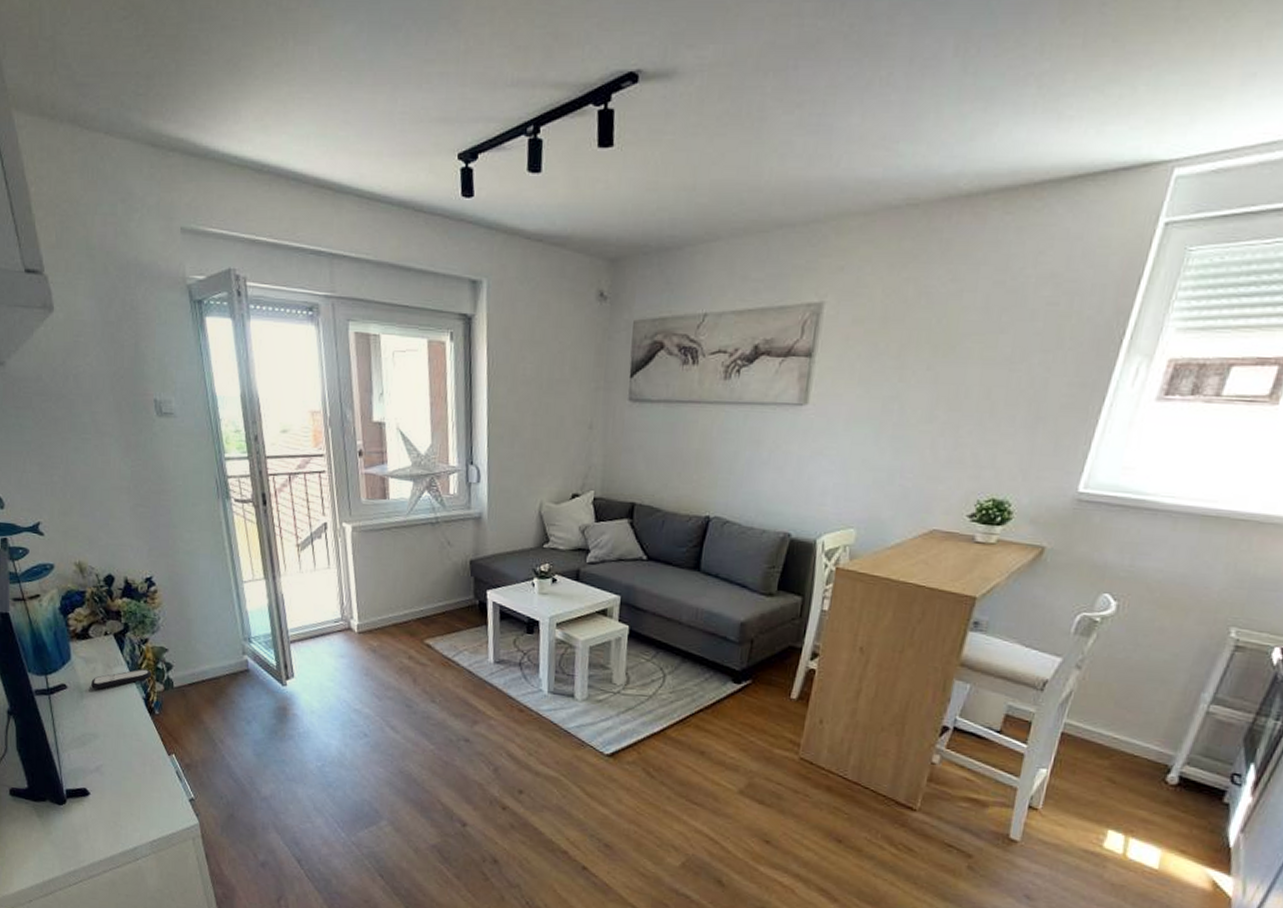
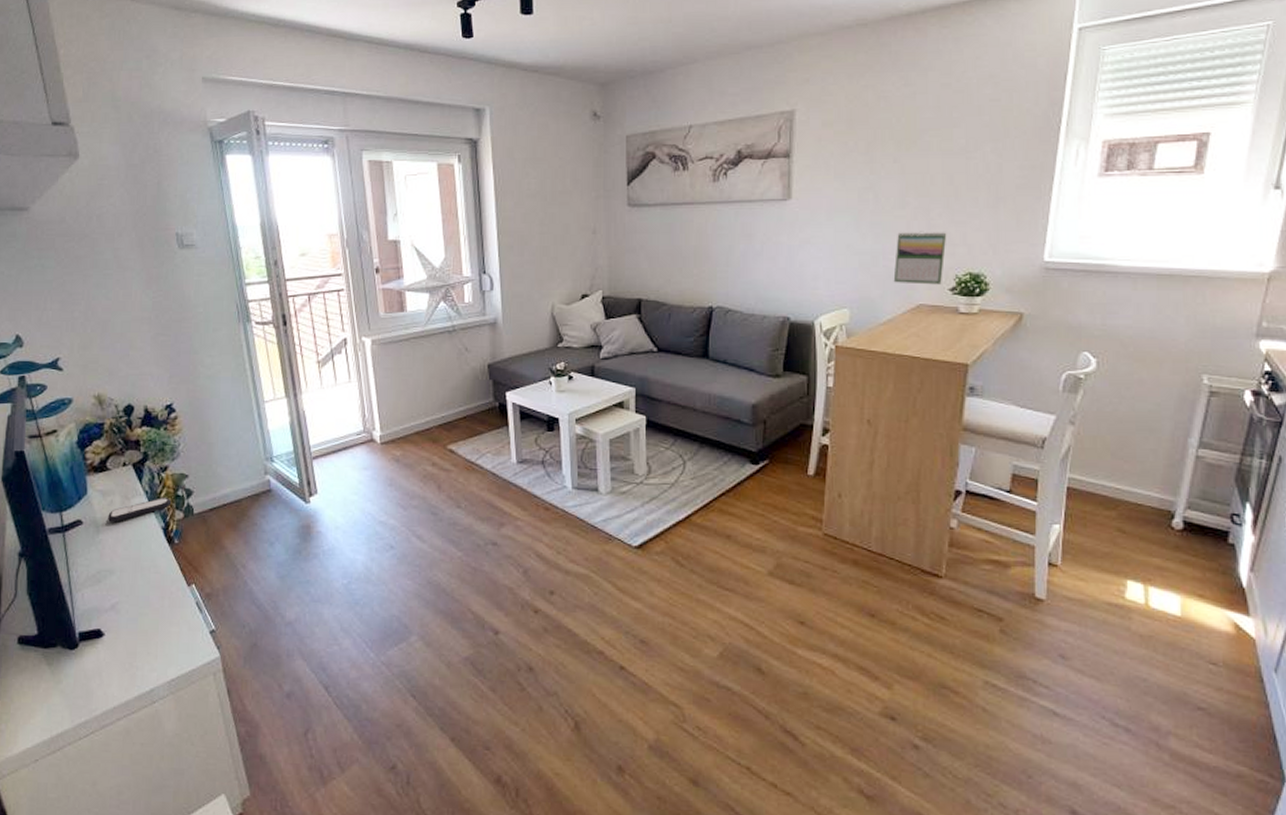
calendar: none [908,448,975,510] -> present [893,231,947,285]

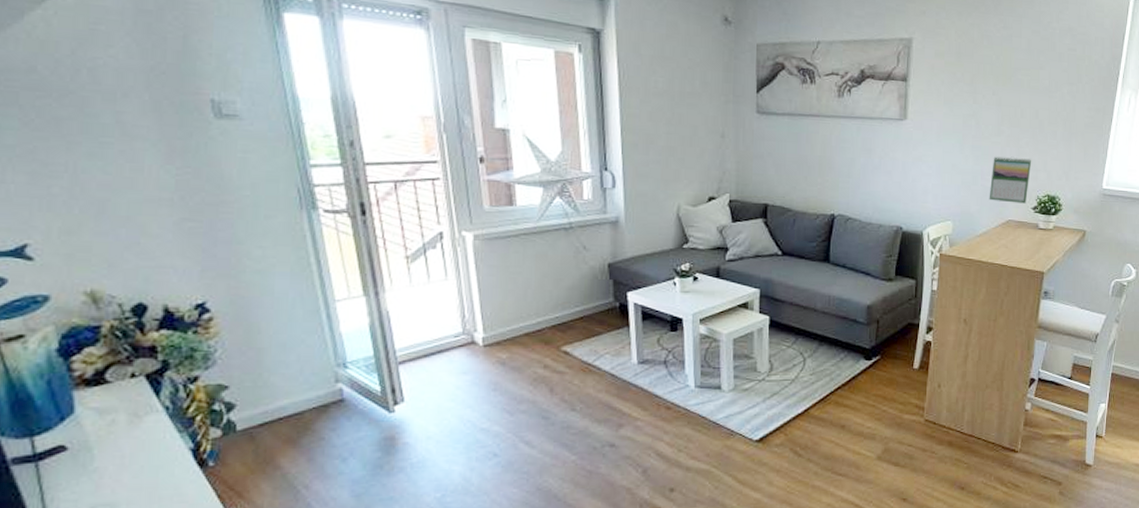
remote control: present [108,498,172,523] -> none [107,413,205,446]

